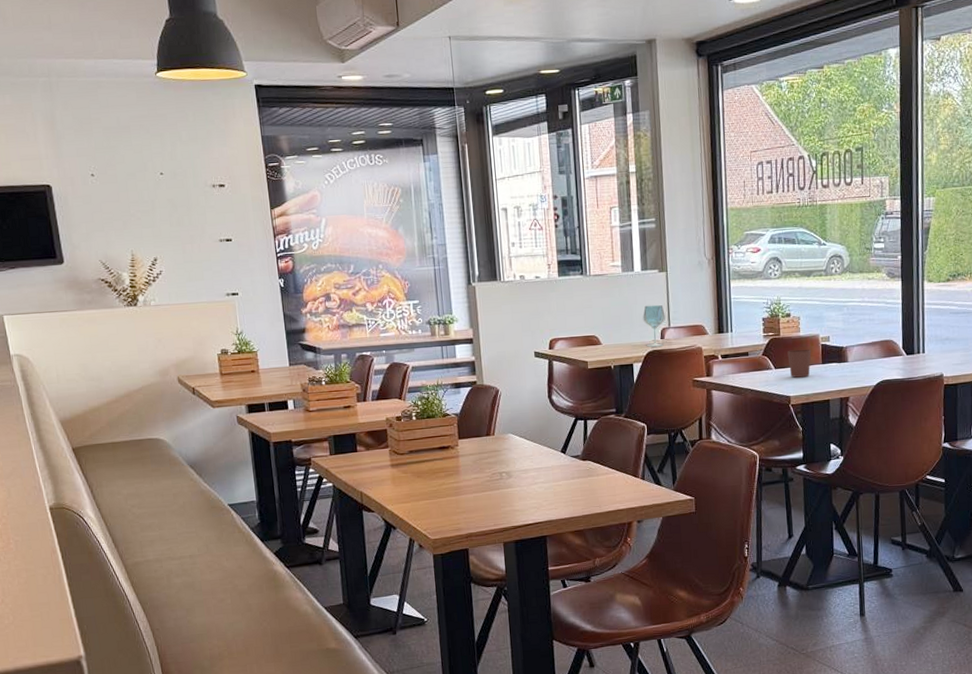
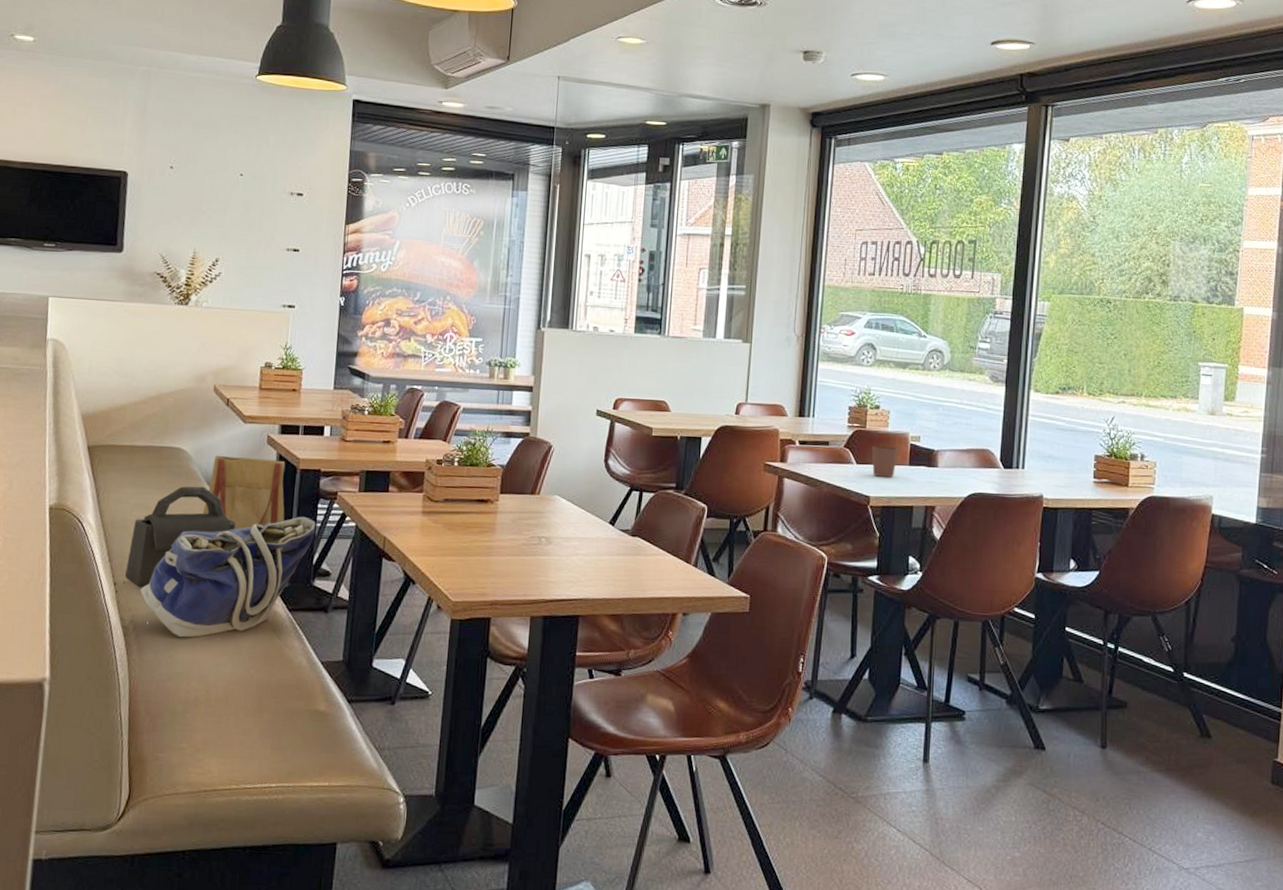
handbag: none [131,470,224,567] -> present [124,486,236,588]
tote bag: none [149,484,298,605] -> present [140,516,316,638]
shopping bag: none [191,436,267,504] -> present [202,455,286,530]
wine glass: present [643,304,666,348] -> none [718,376,744,423]

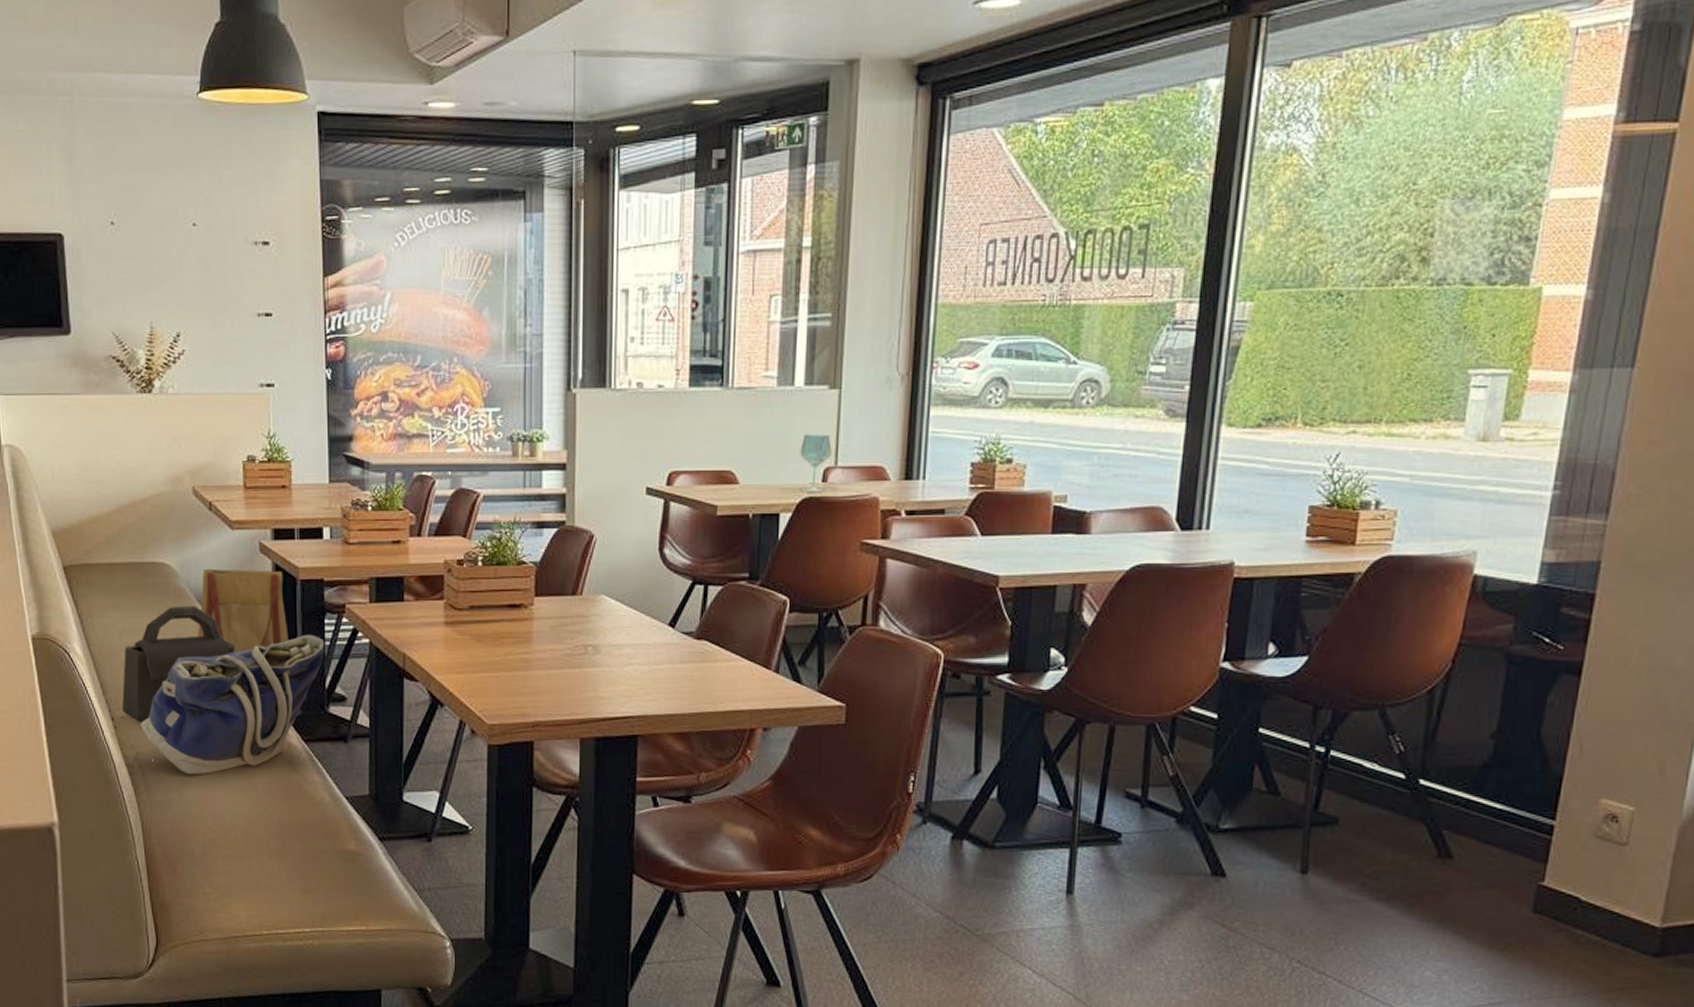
wine glass: none [718,376,744,423] -> present [800,434,832,493]
dixie cup: present [871,445,899,477] -> none [1001,510,1038,550]

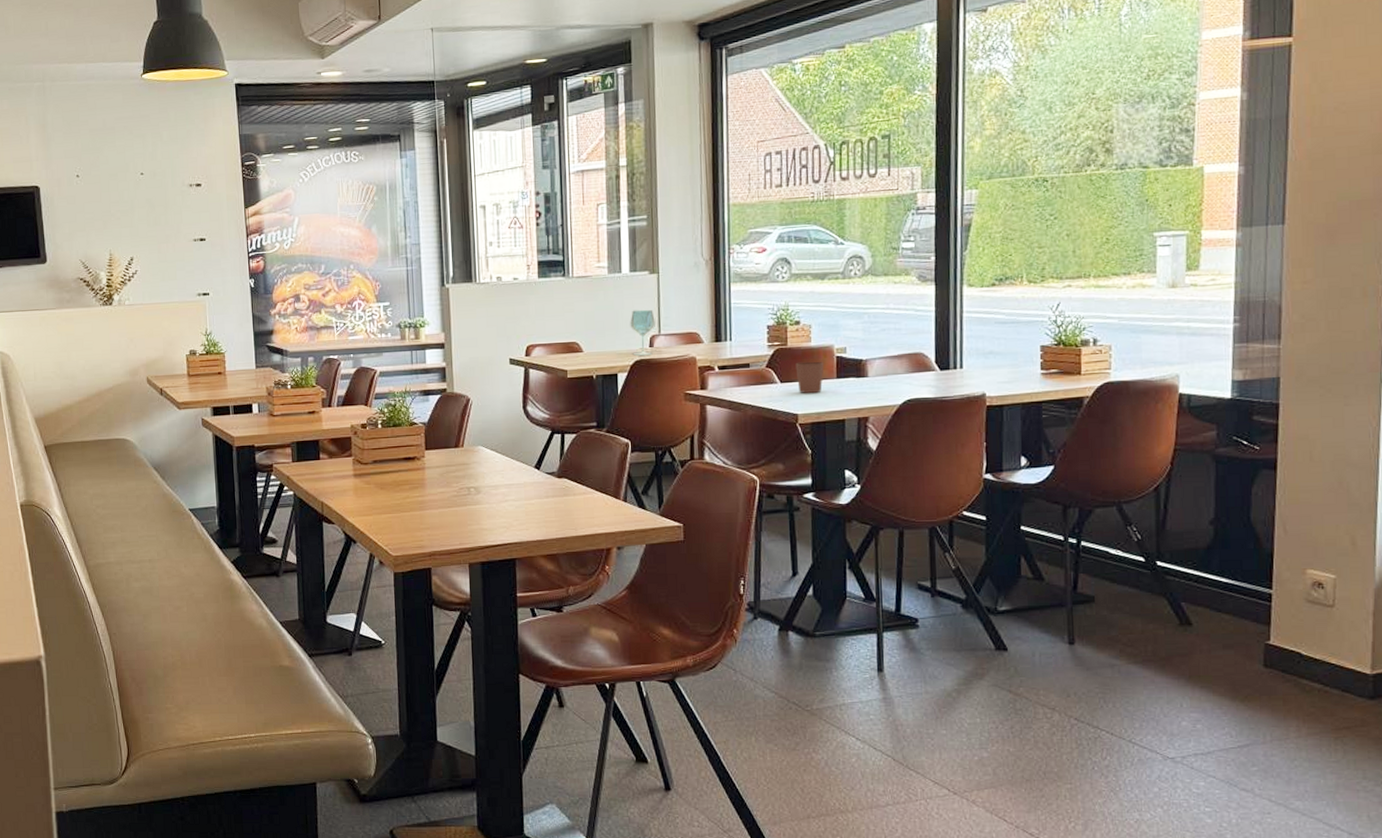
handbag: present [121,605,235,723] -> none [94,472,185,569]
tote bag: present [140,634,325,775] -> none [110,490,258,610]
shopping bag: present [197,568,289,653] -> none [154,440,228,509]
dixie cup: none [1001,510,1038,550] -> present [795,361,824,393]

